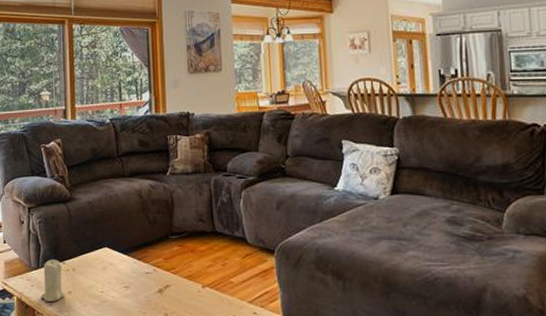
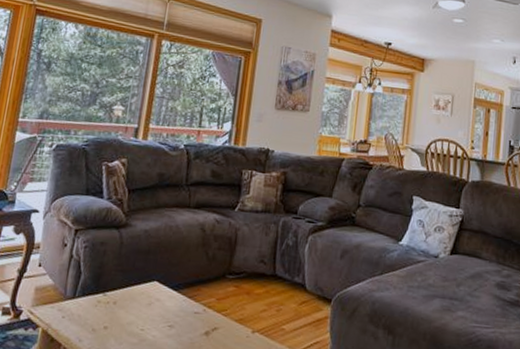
candle: present [40,259,65,301] -> none [70,289,103,337]

